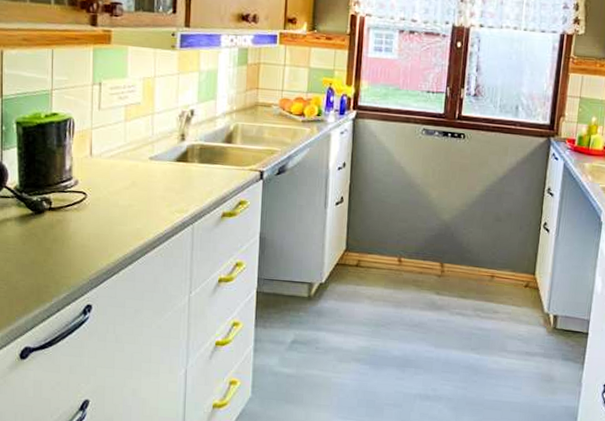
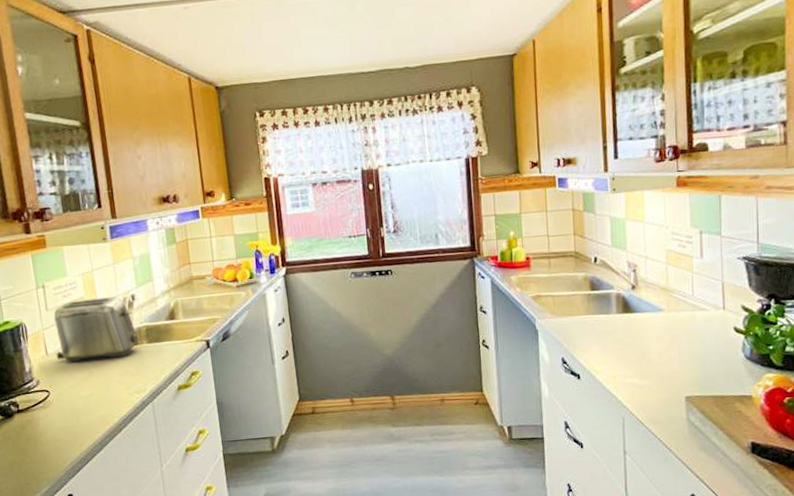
toaster: none [100,104,191,171] -> present [54,297,139,362]

